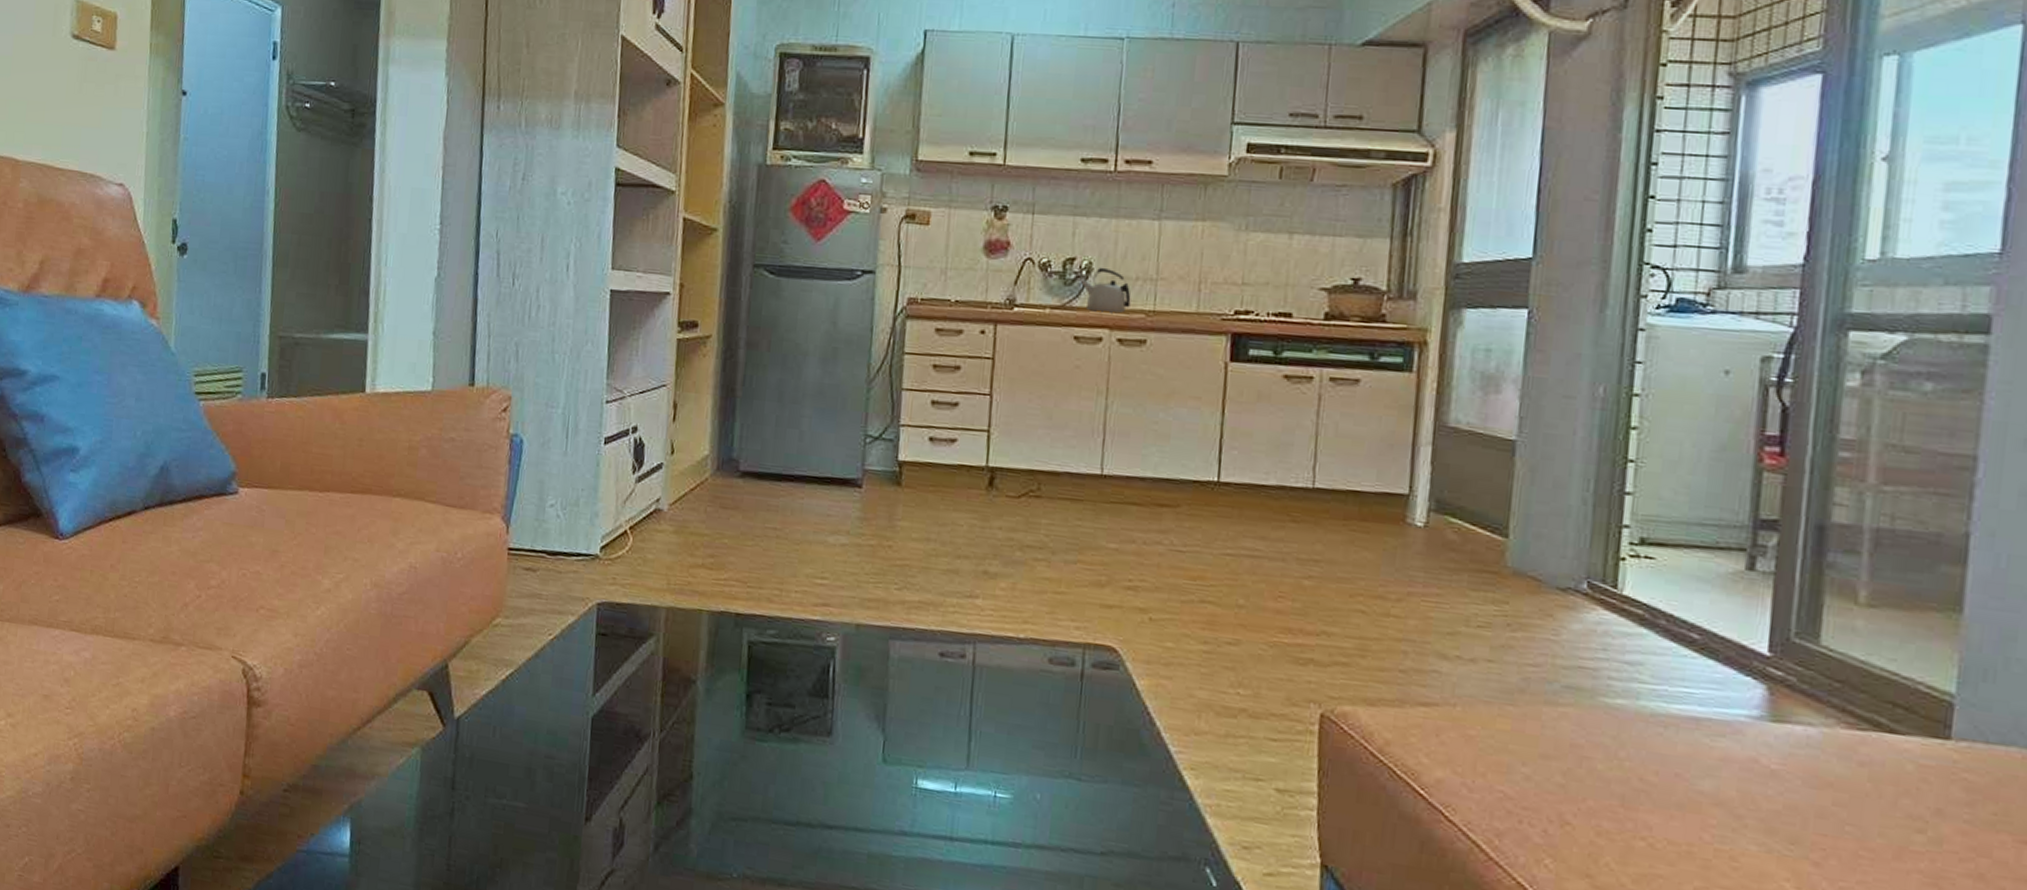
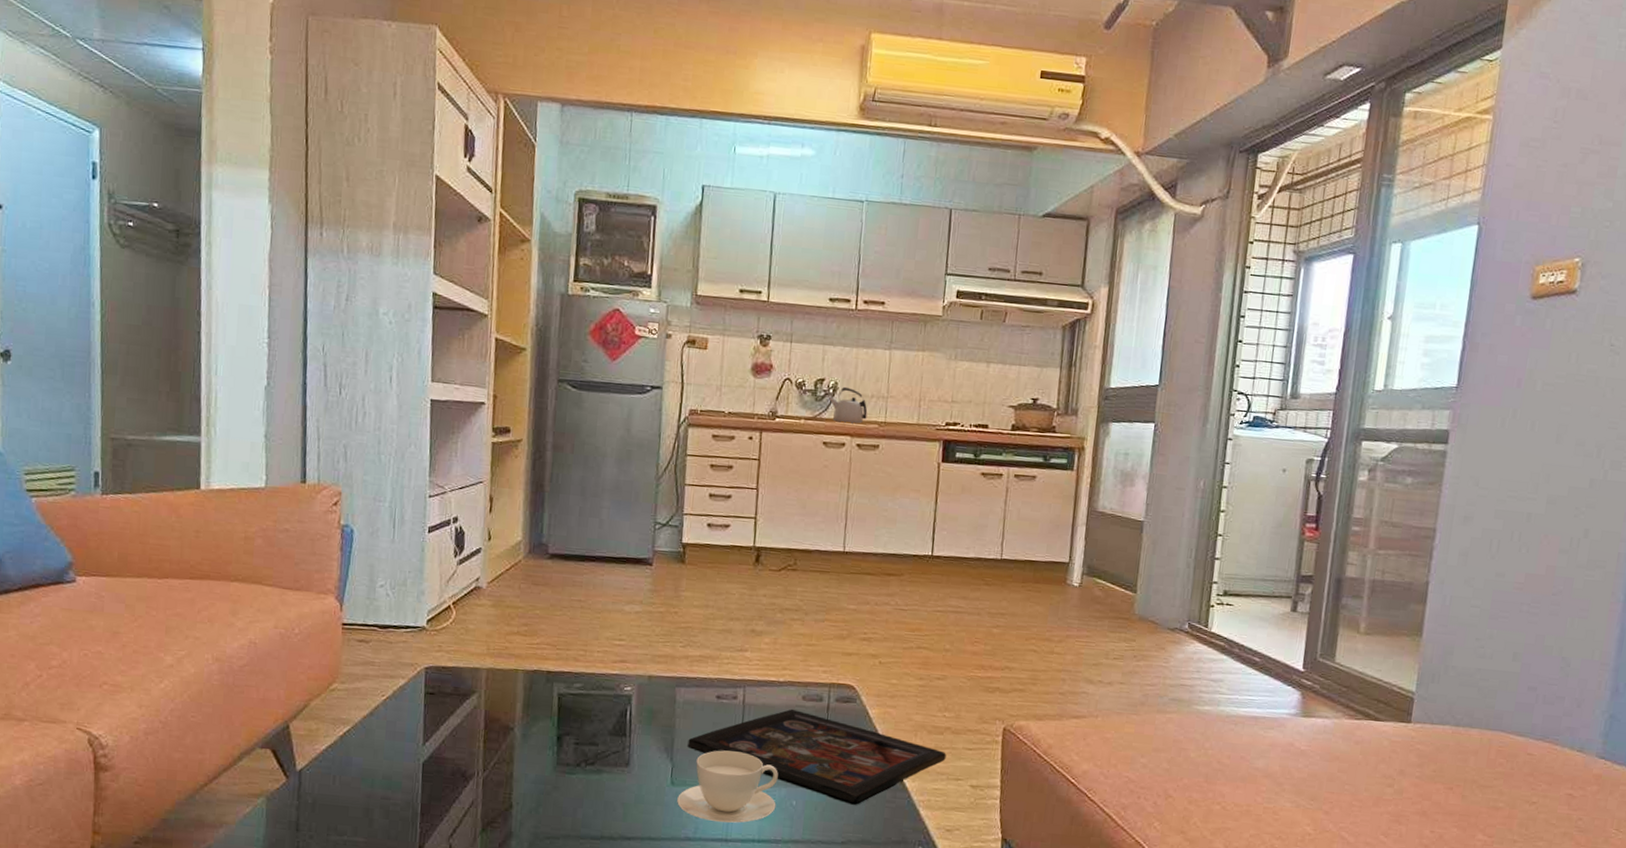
teacup: none [890,722,1018,818] -> present [677,750,778,823]
decorative tray: none [903,673,1242,805] -> present [687,708,946,805]

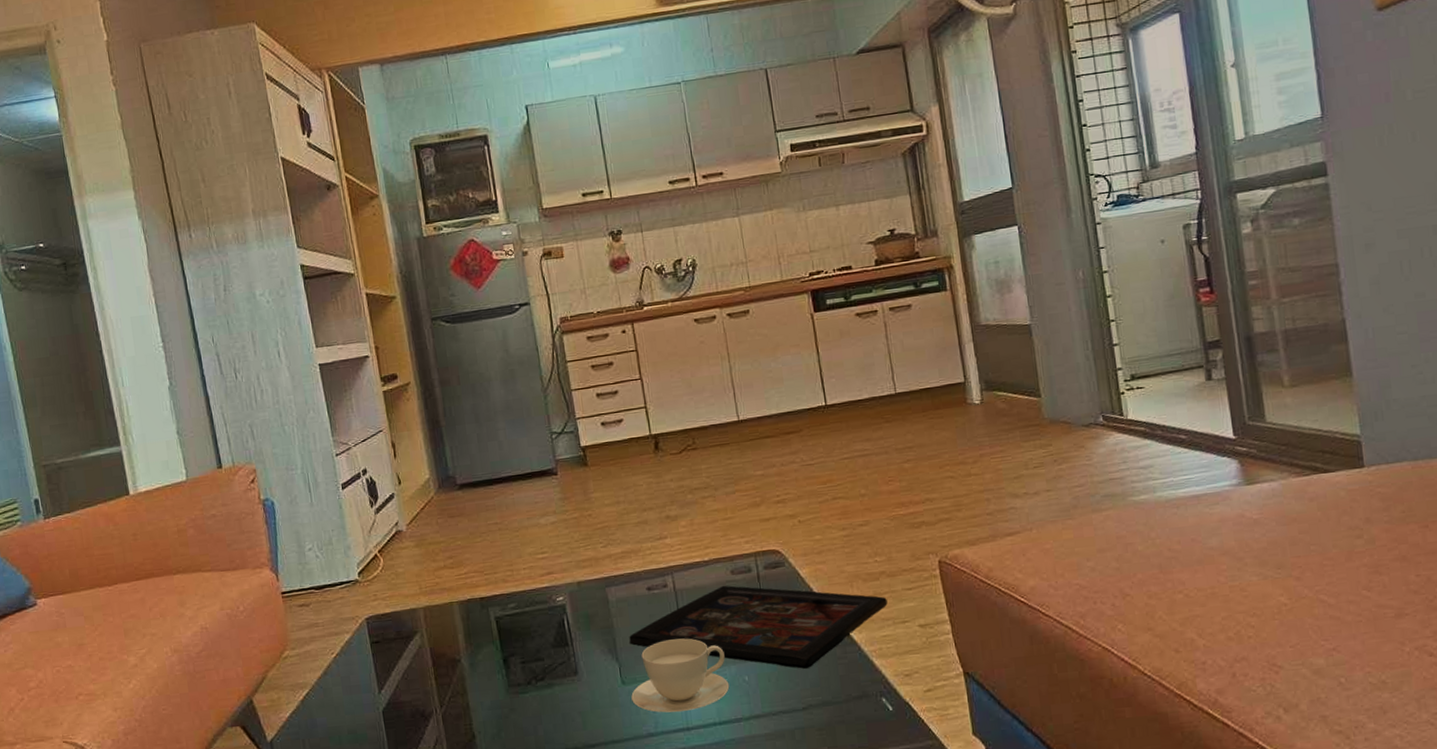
kettle: present [829,386,868,425] -> none [690,261,731,298]

